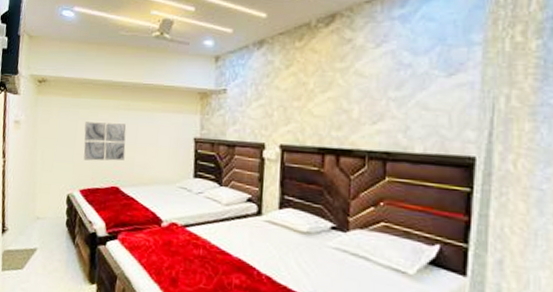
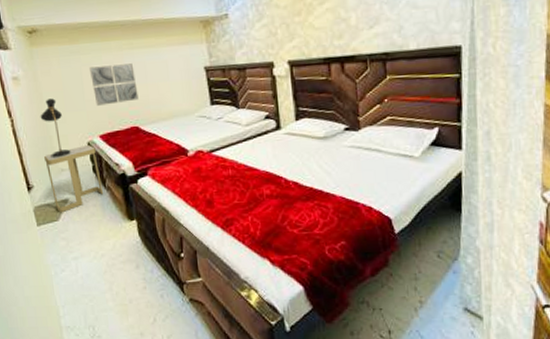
side table: none [23,197,74,262] -> present [44,145,104,212]
lamp: none [30,146,50,206] -> present [40,98,71,159]

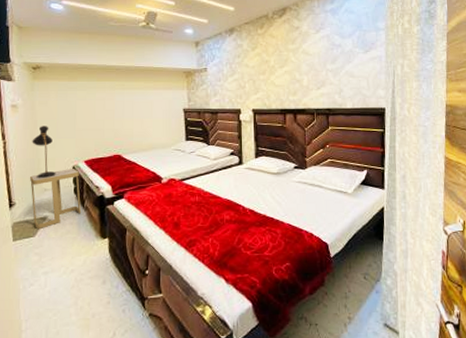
wall art: present [90,63,139,106] -> none [83,101,124,135]

